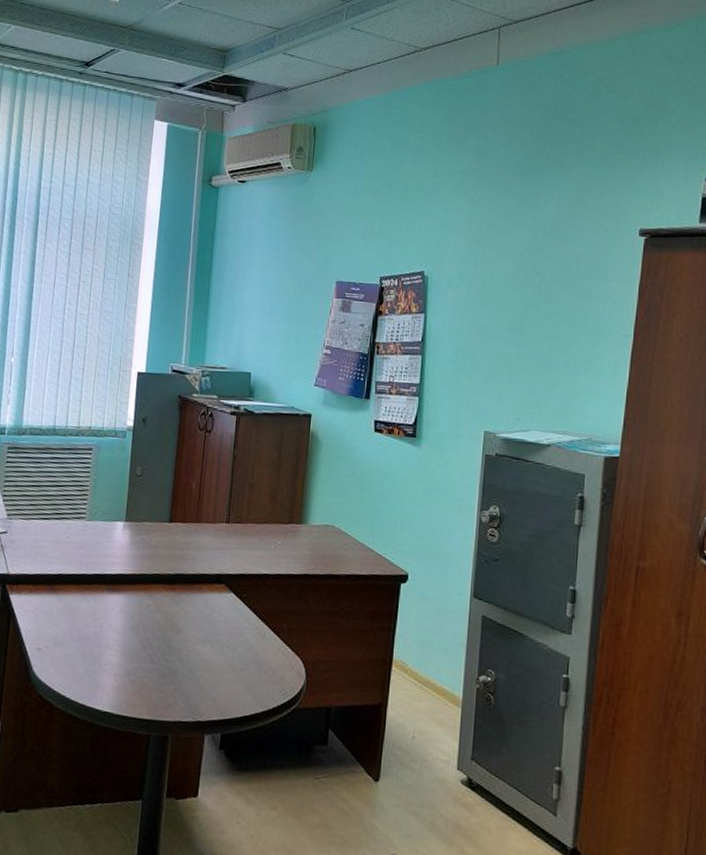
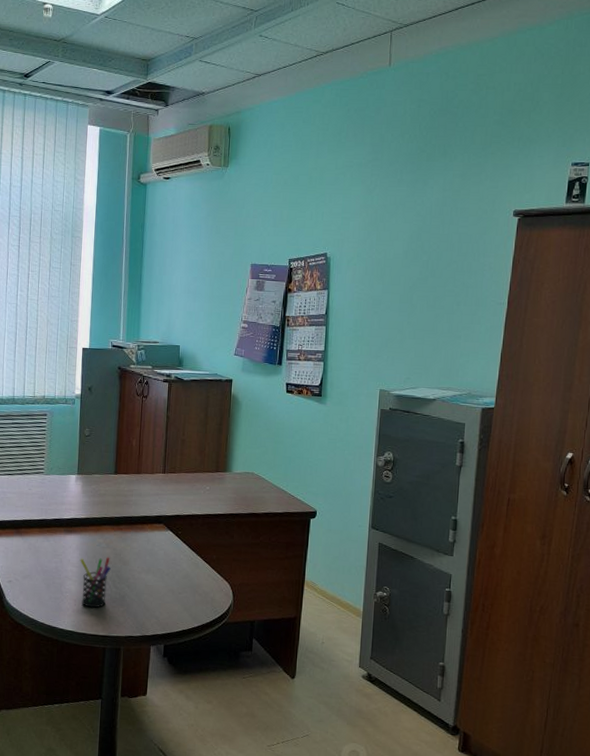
pen holder: none [123,622,160,685] -> present [80,557,111,608]

